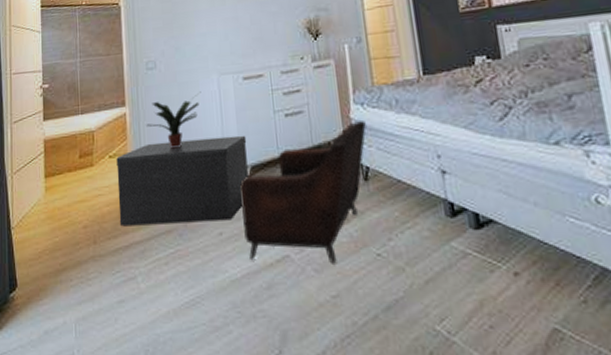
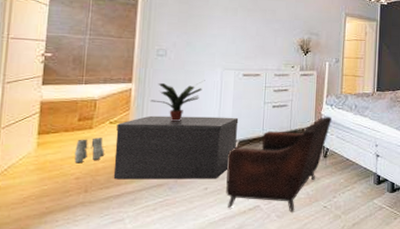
boots: none [80,176,108,209] -> present [74,138,104,164]

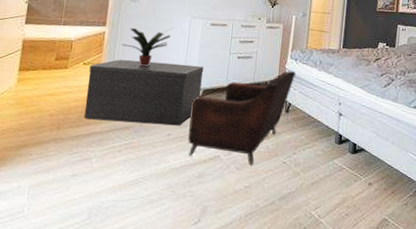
boots: present [74,138,104,164] -> none [50,77,77,101]

